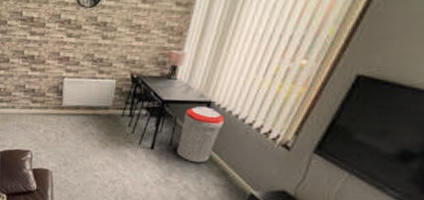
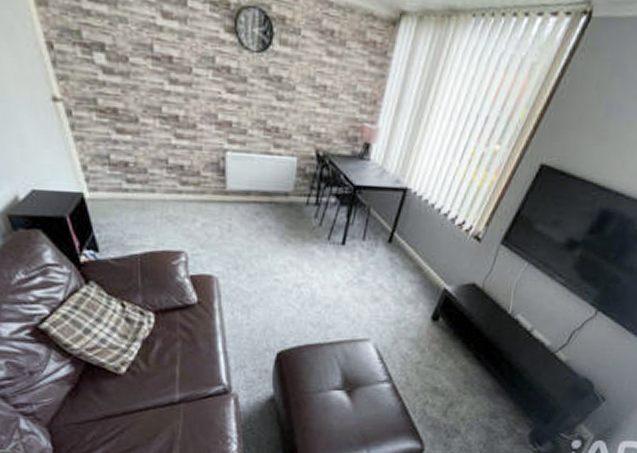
trash can: present [177,107,224,164] -> none [371,194,420,259]

